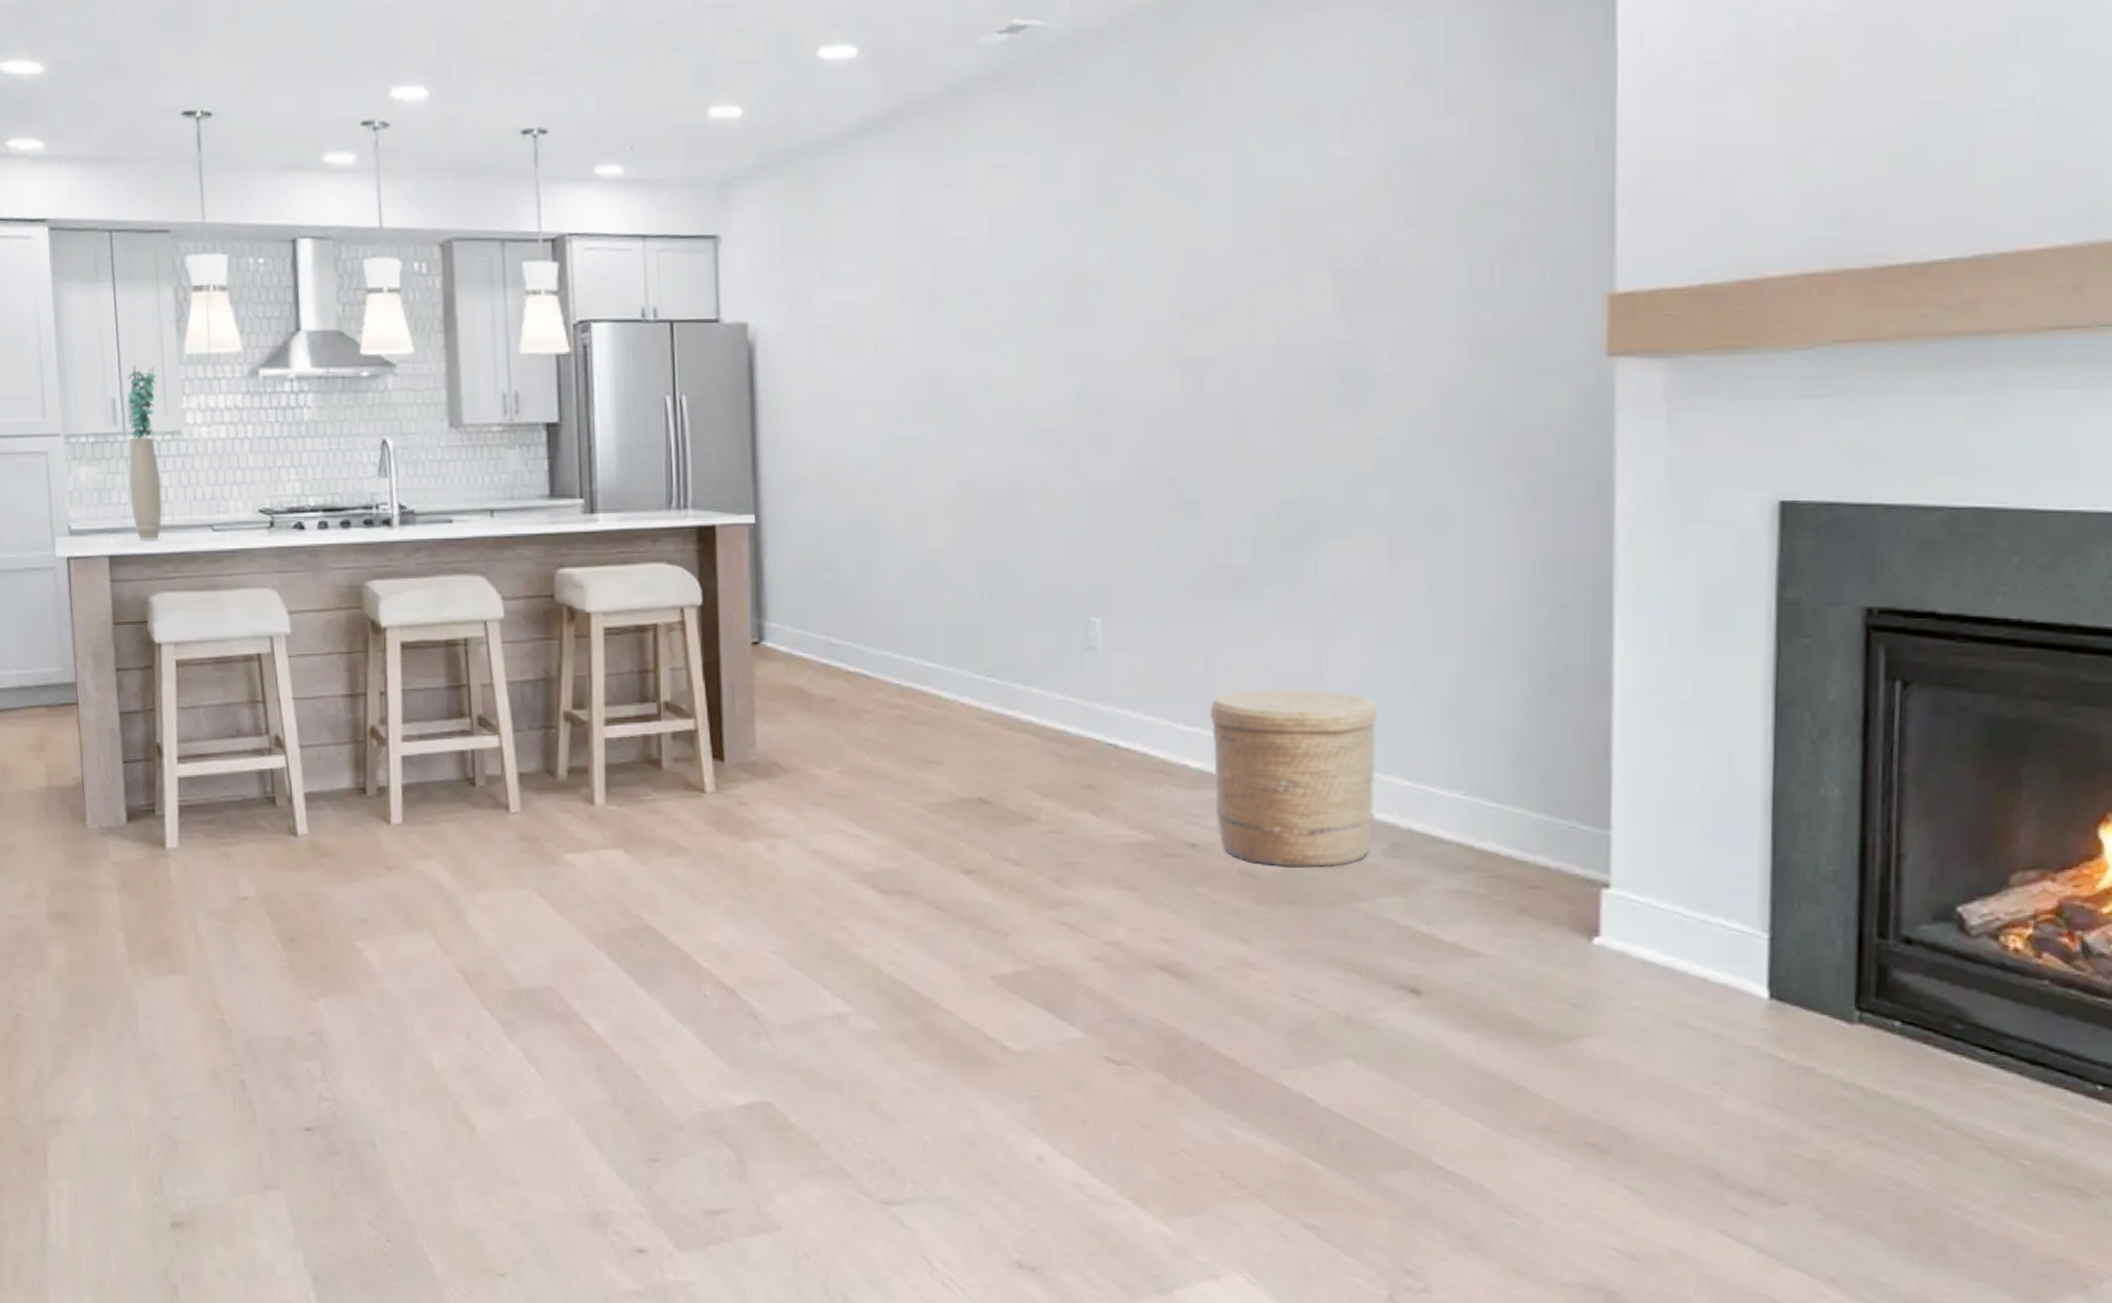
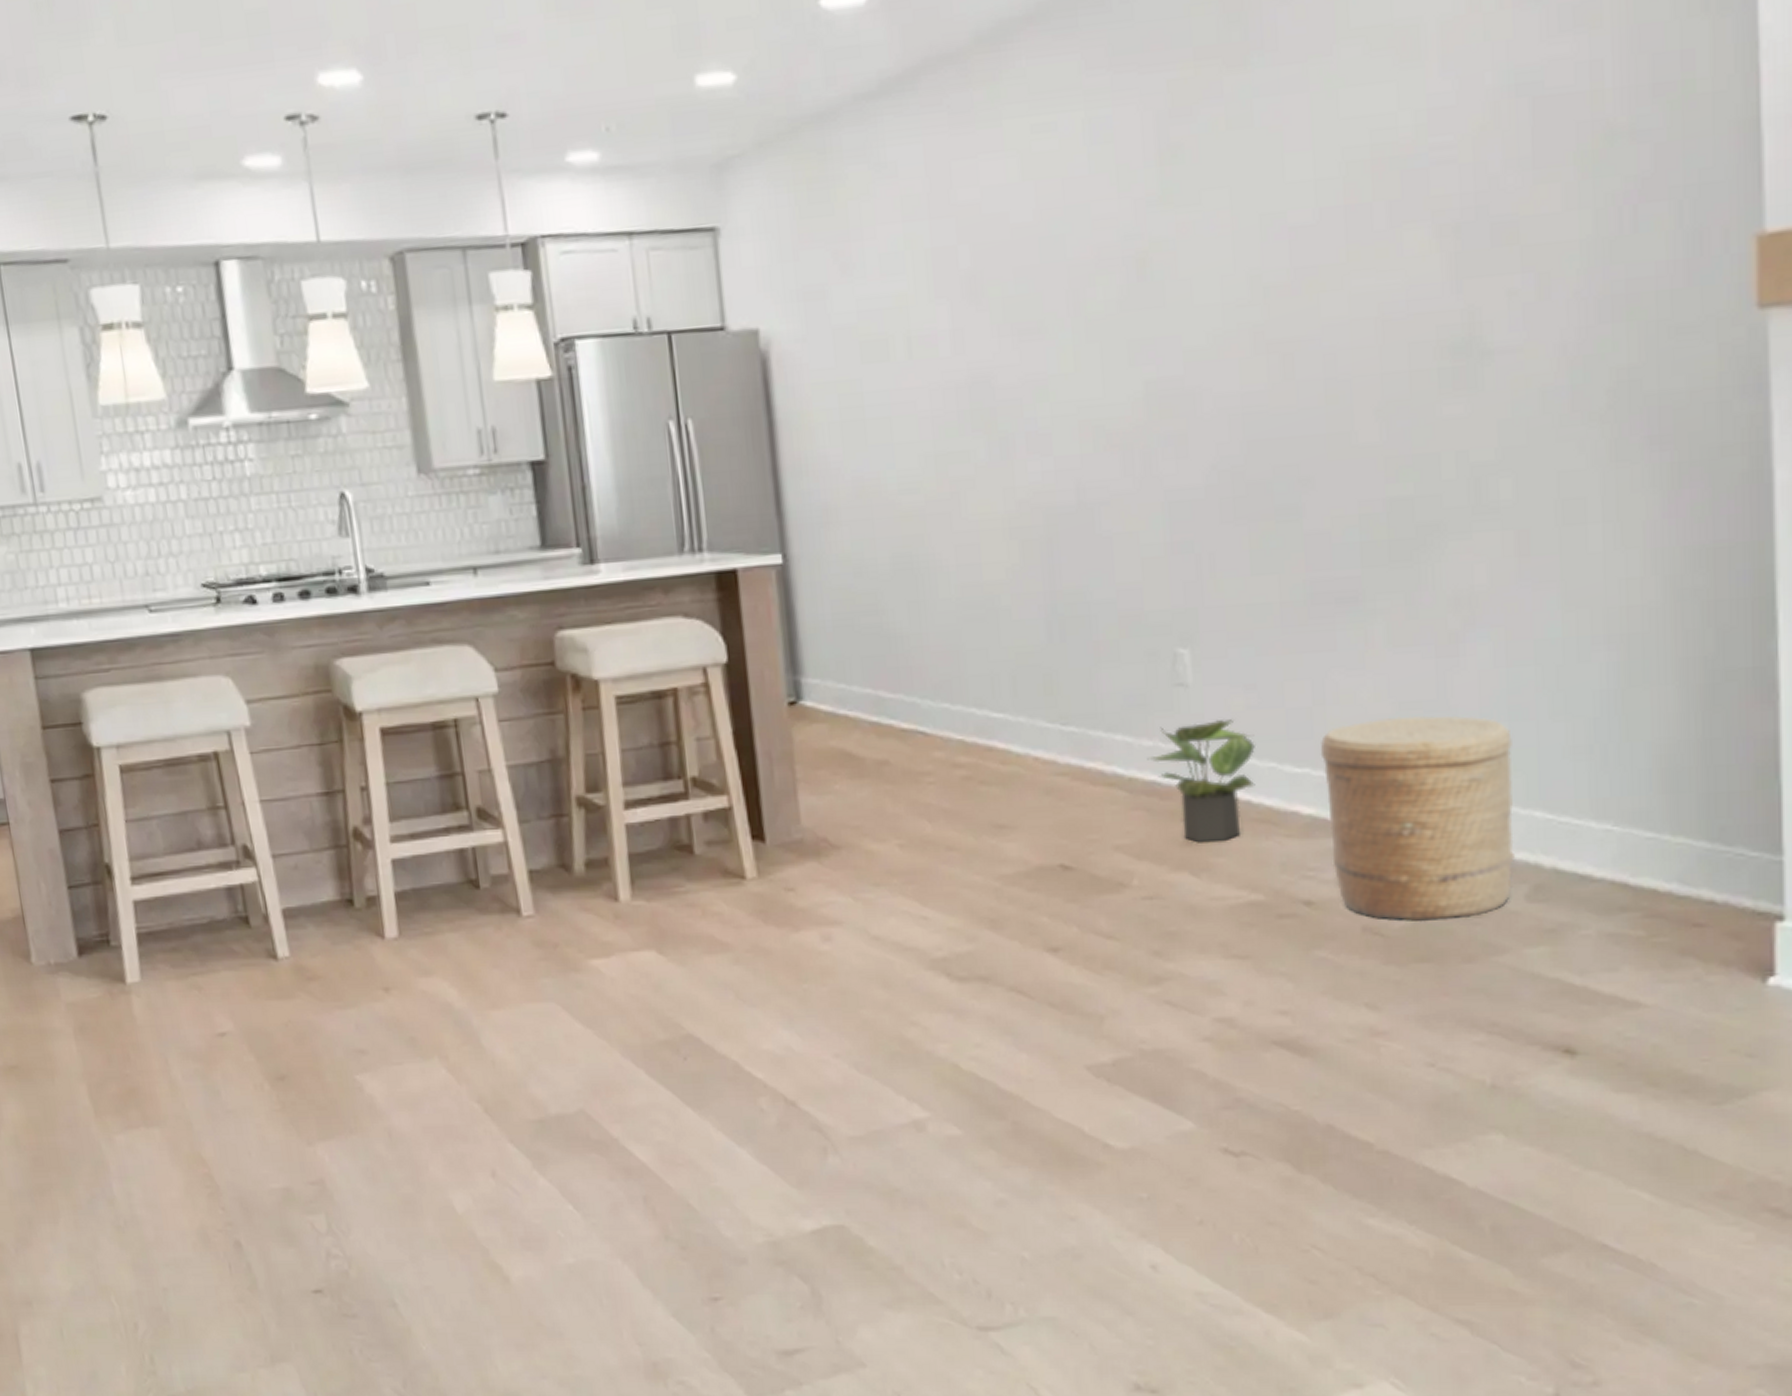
vase: present [127,365,163,541] -> none [33,422,90,629]
potted plant: none [1059,681,1153,787] -> present [1147,719,1256,843]

